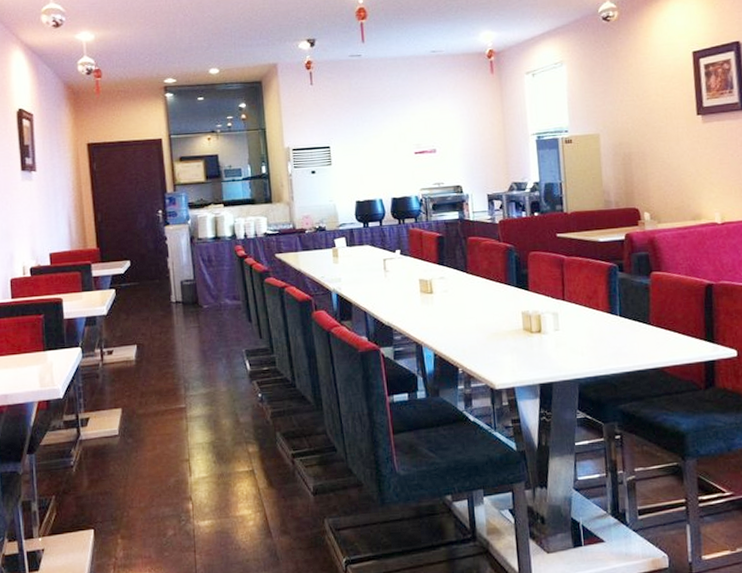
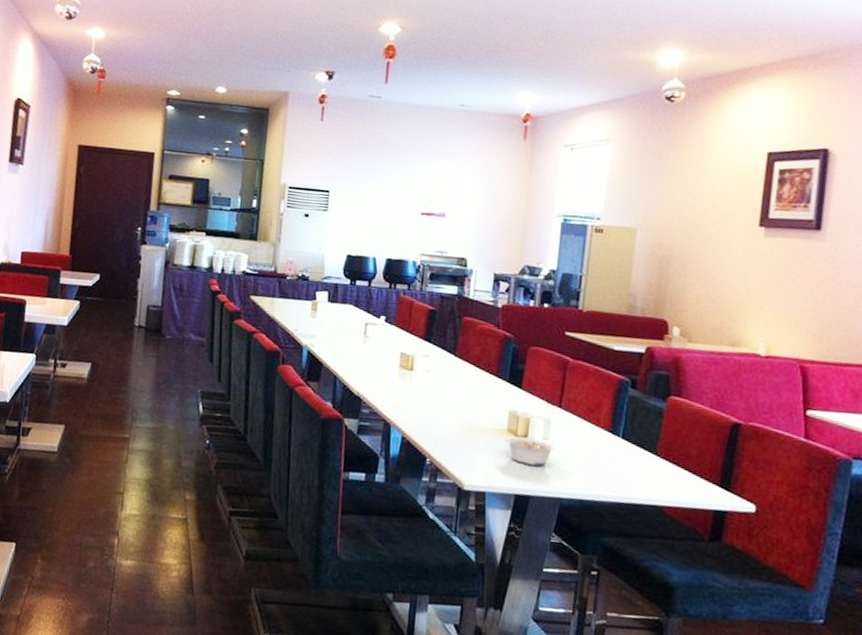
legume: none [524,331,566,356] -> present [506,436,555,466]

